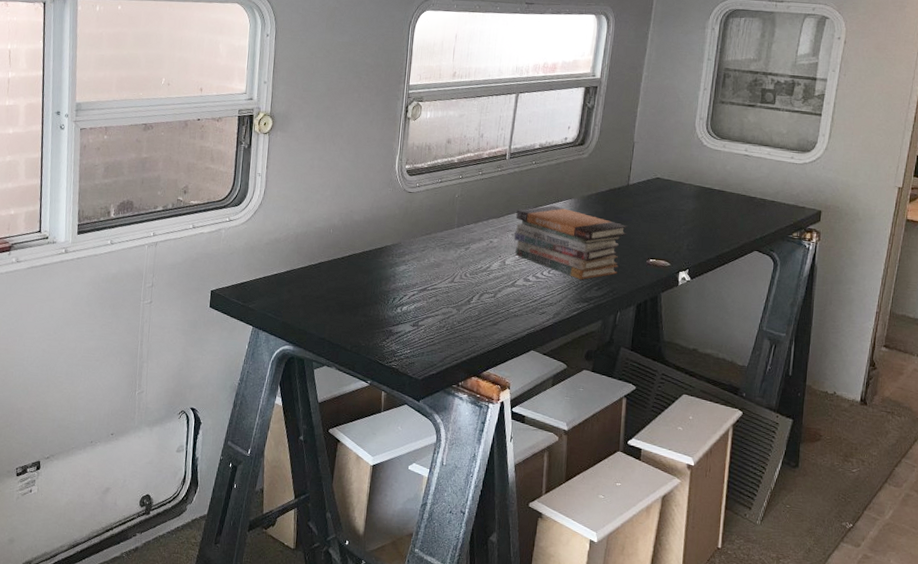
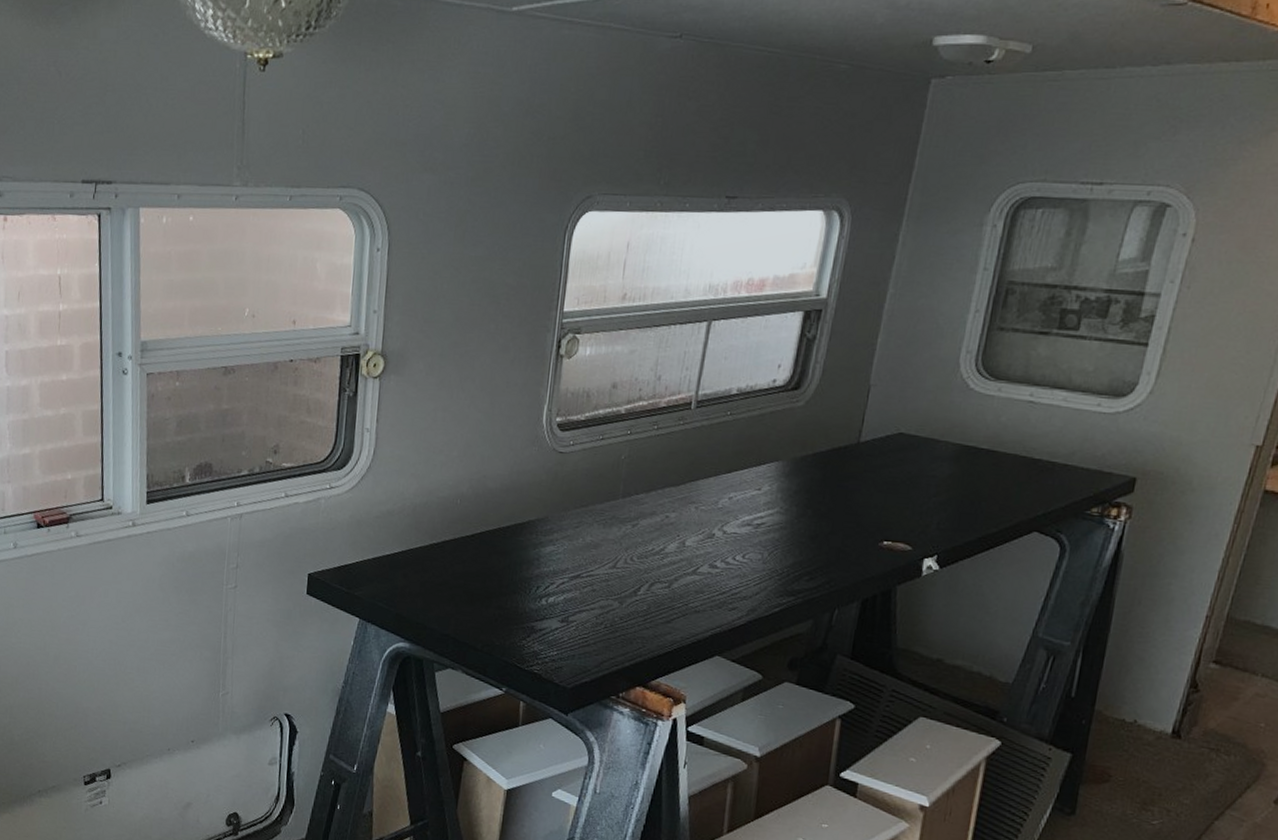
book stack: present [513,205,628,280] -> none [697,470,855,567]

